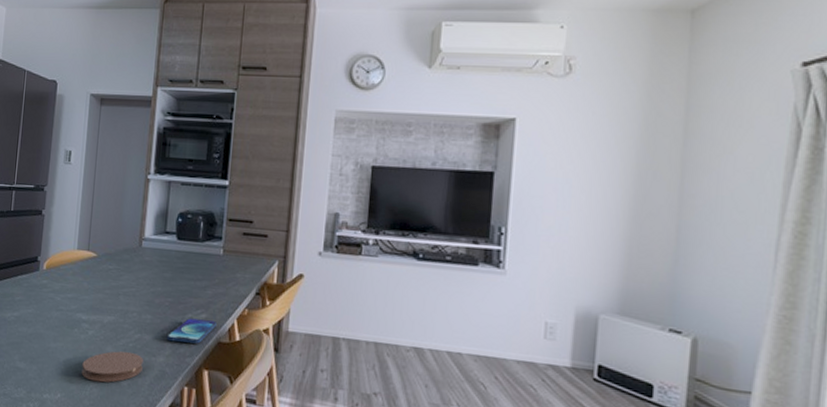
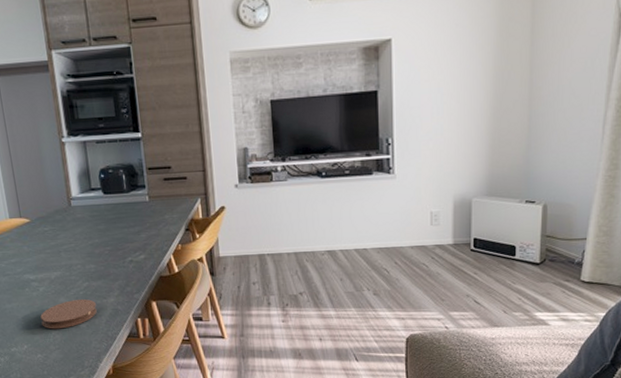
smartphone: present [166,318,217,344] -> none [112,259,156,284]

